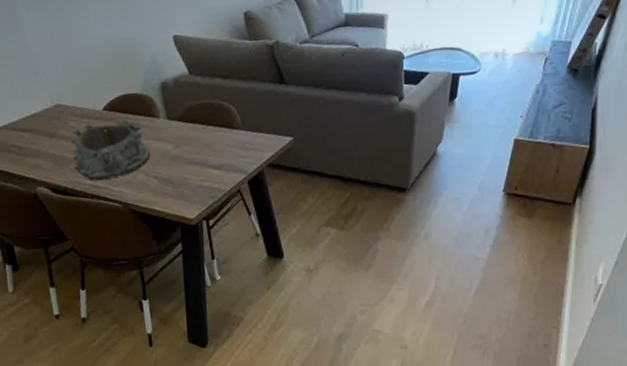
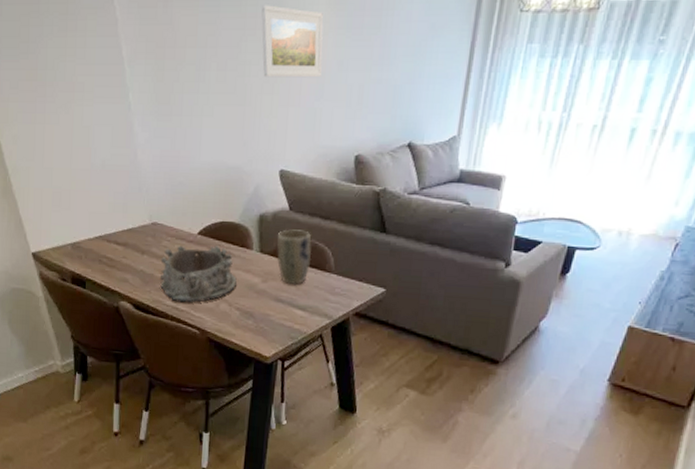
plant pot: none [181,92,219,147] -> present [276,229,312,286]

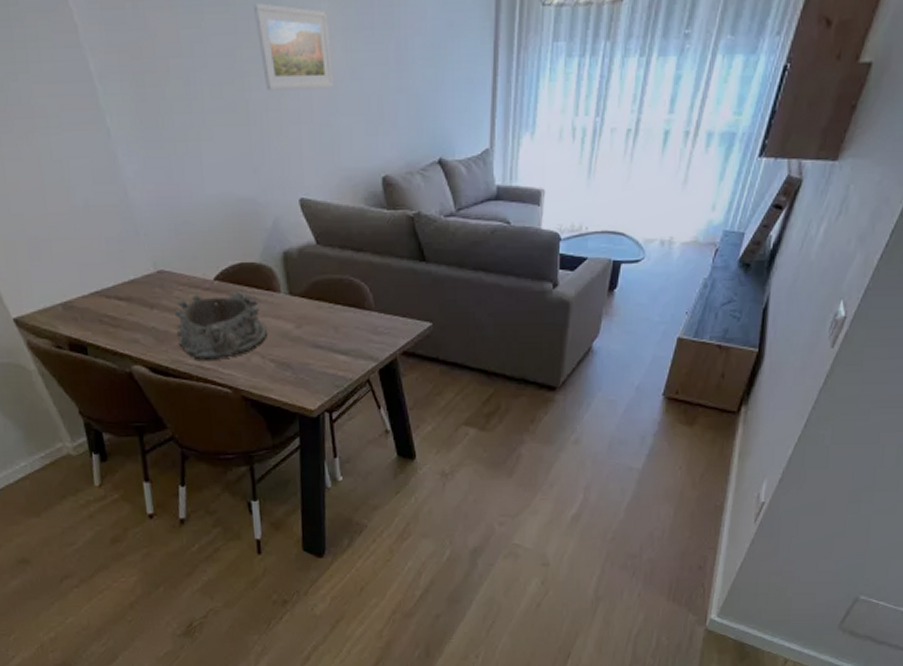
plant pot: present [276,229,312,286] -> none [306,265,348,329]

